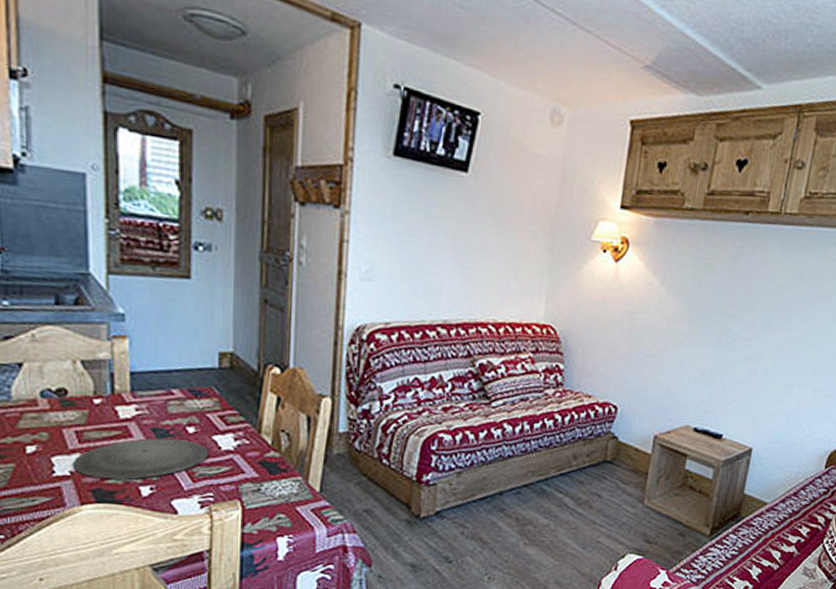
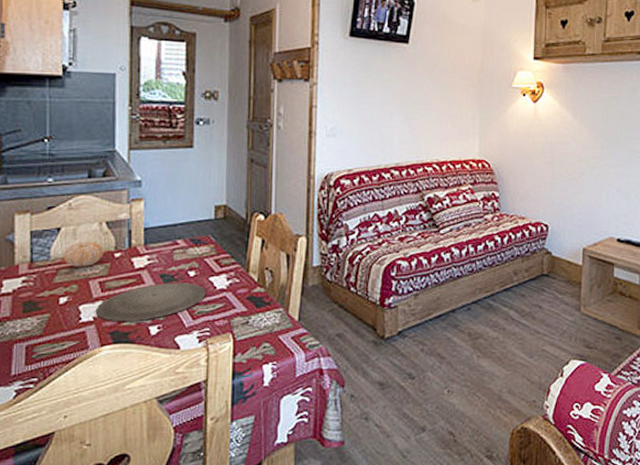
fruit: none [28,382,80,413] -> present [63,241,104,267]

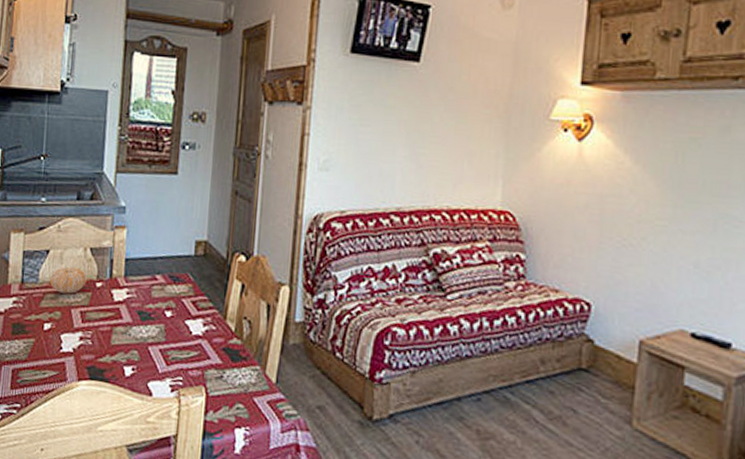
plate: present [95,283,207,321] -> none [75,320,182,359]

